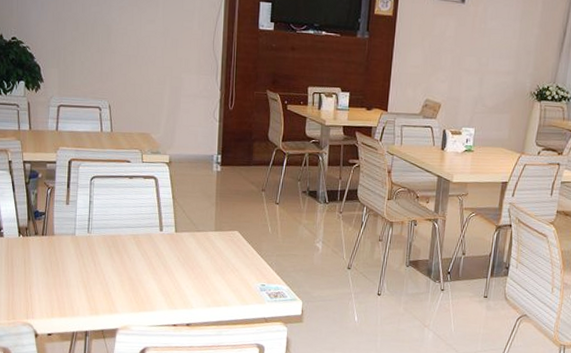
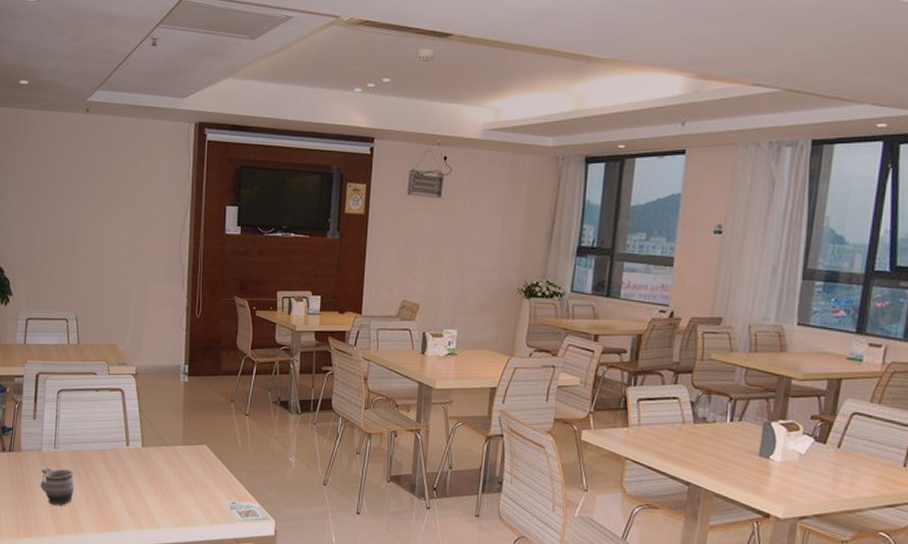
mug: none [74,252,108,287] -> present [40,468,74,506]

